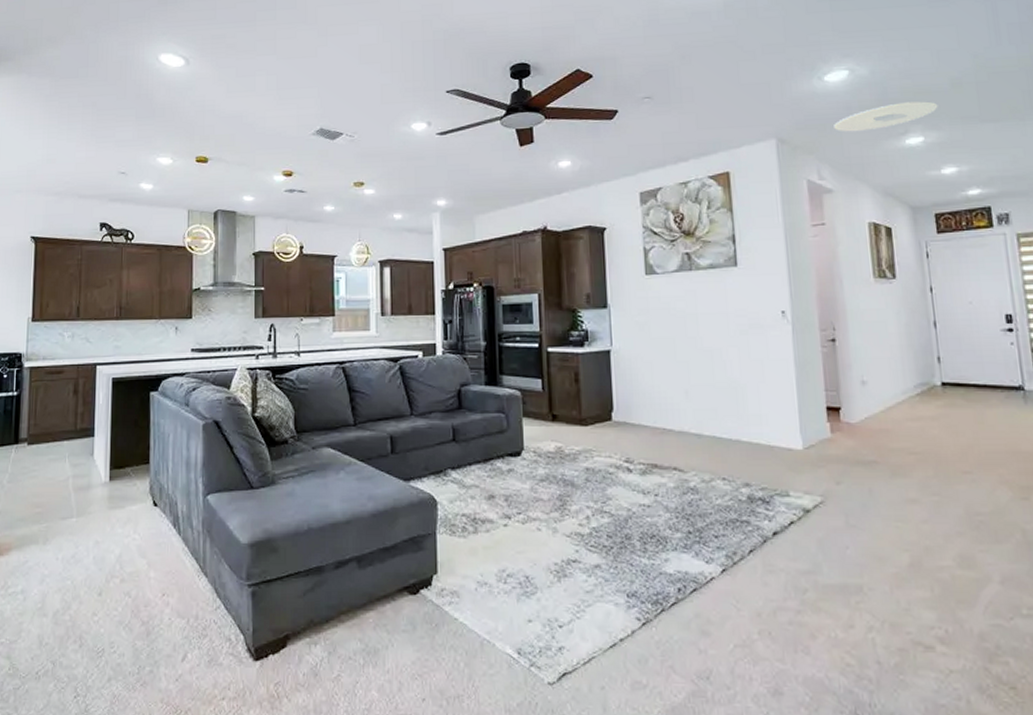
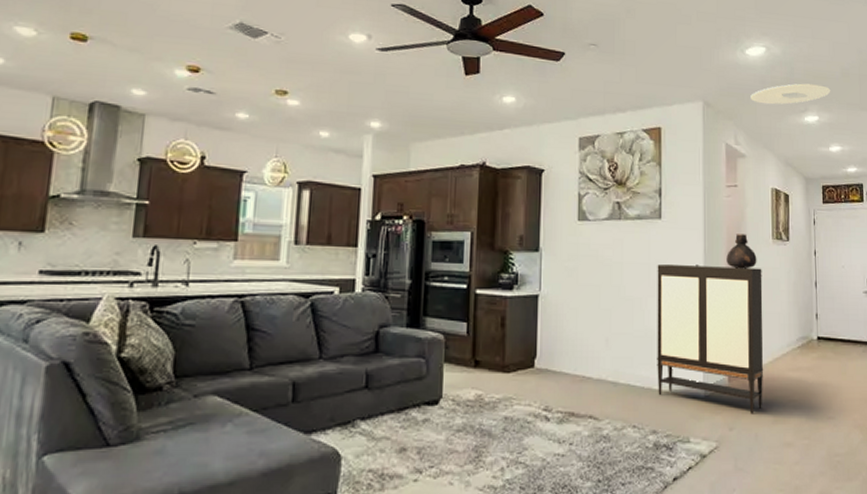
storage cabinet: none [736,310,876,468] -> present [657,264,764,415]
vessel: none [818,275,857,312] -> present [726,234,757,269]

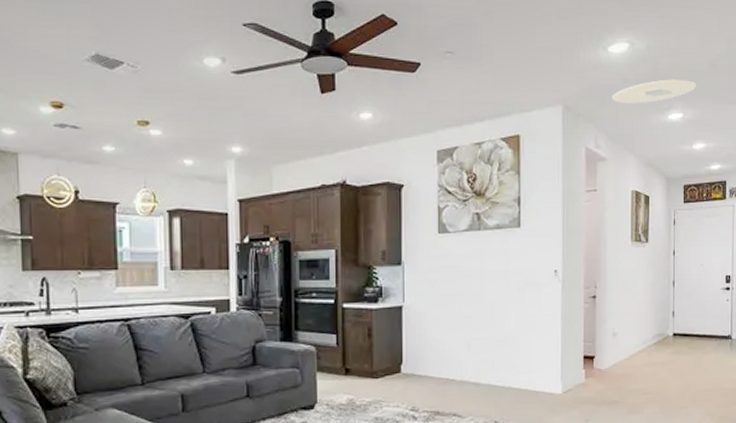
storage cabinet: present [657,264,764,415] -> none [516,270,620,407]
vessel: present [726,234,757,269] -> none [585,238,615,272]

